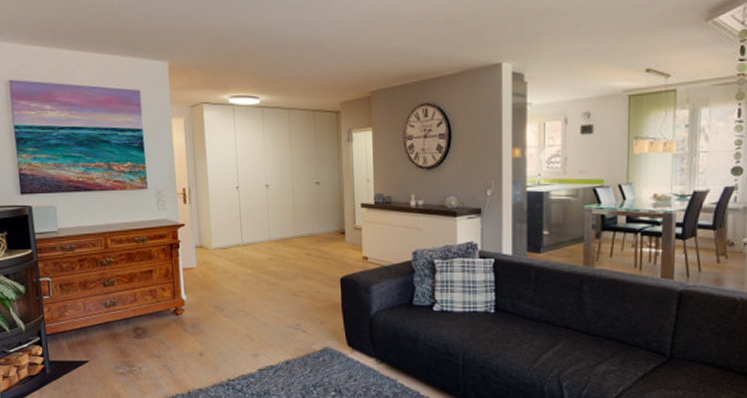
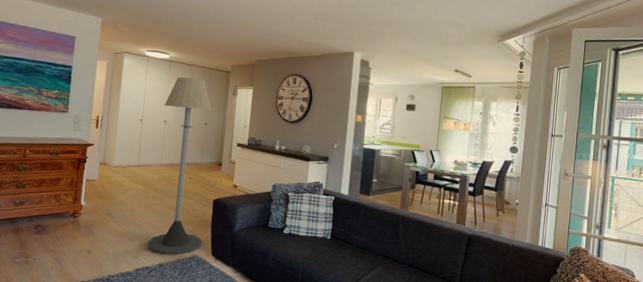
floor lamp: none [262,125,333,349] -> present [147,77,212,255]

